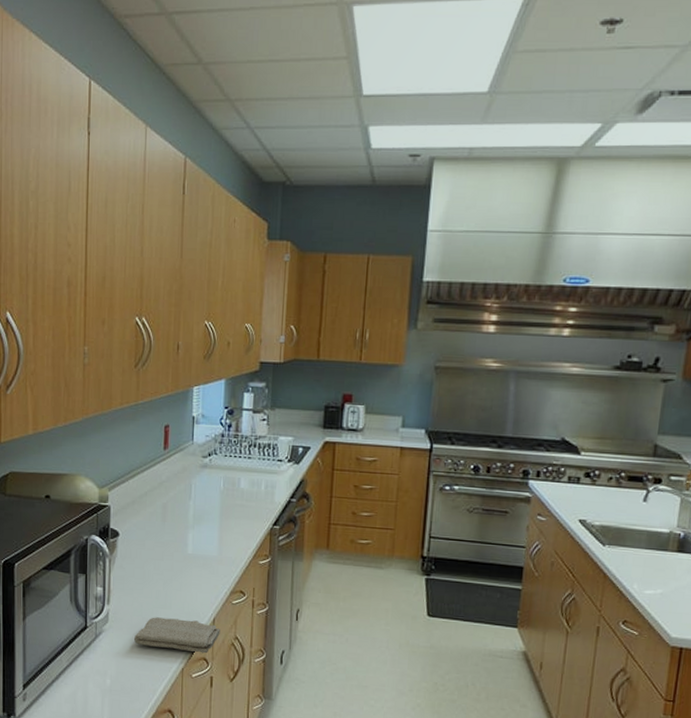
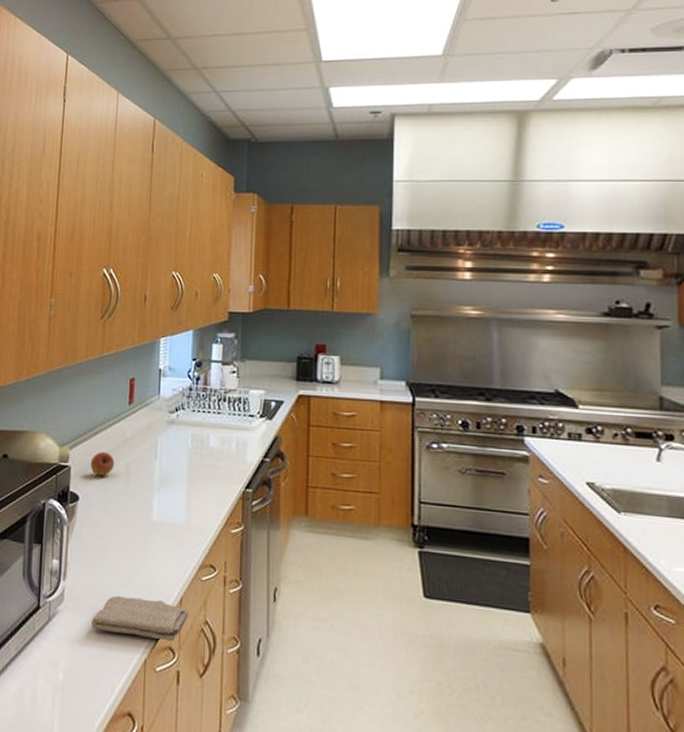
fruit: none [128,493,152,514] -> present [90,452,115,476]

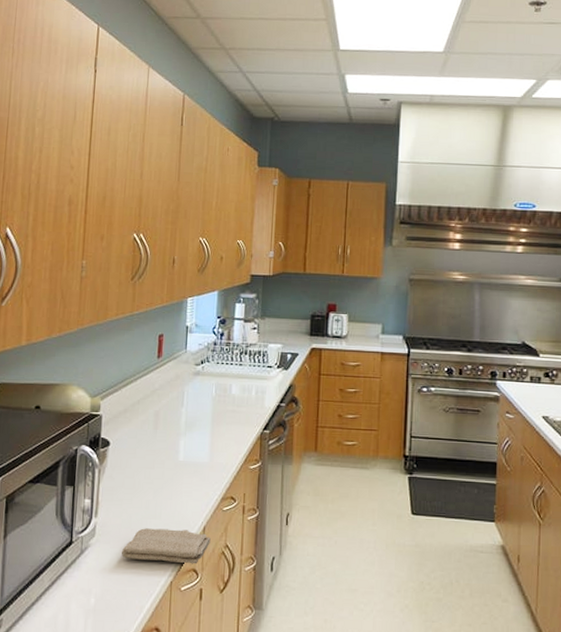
fruit: present [90,452,115,476] -> none [120,401,144,423]

